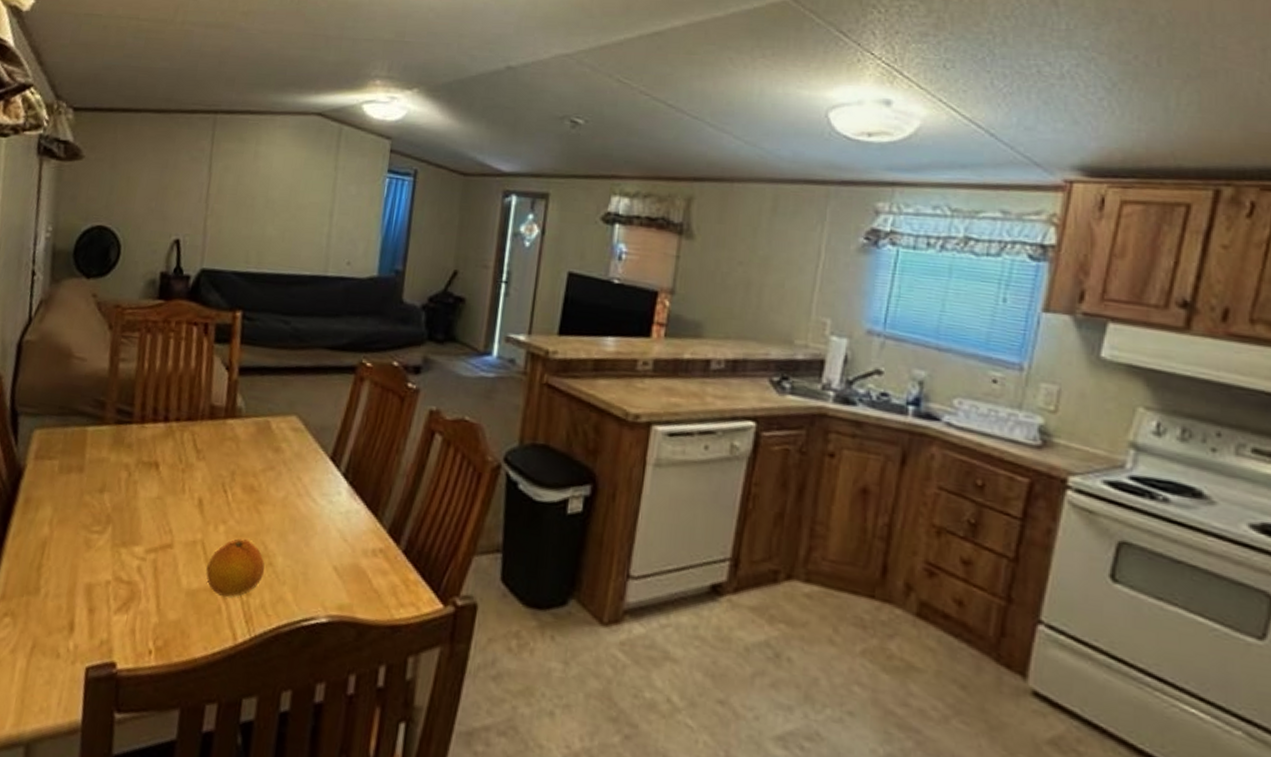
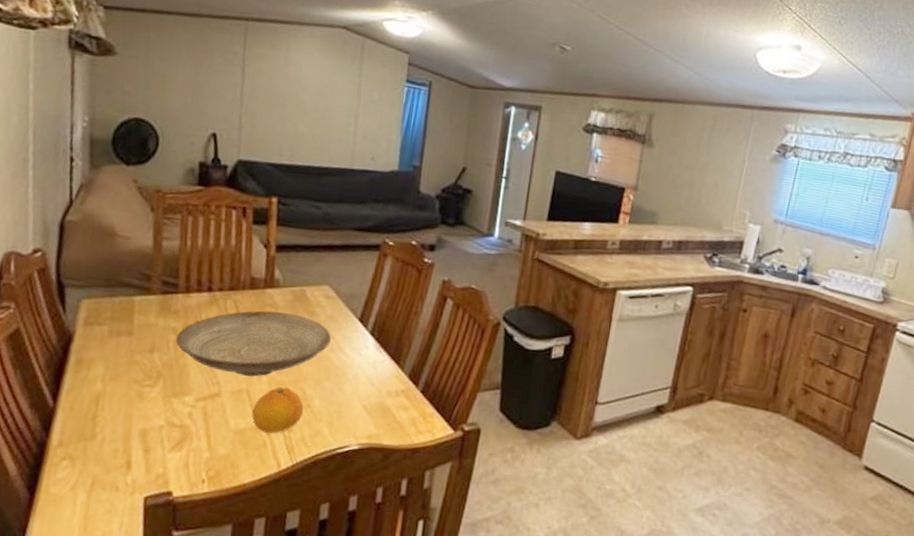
decorative bowl: none [127,445,298,525] -> present [175,310,331,377]

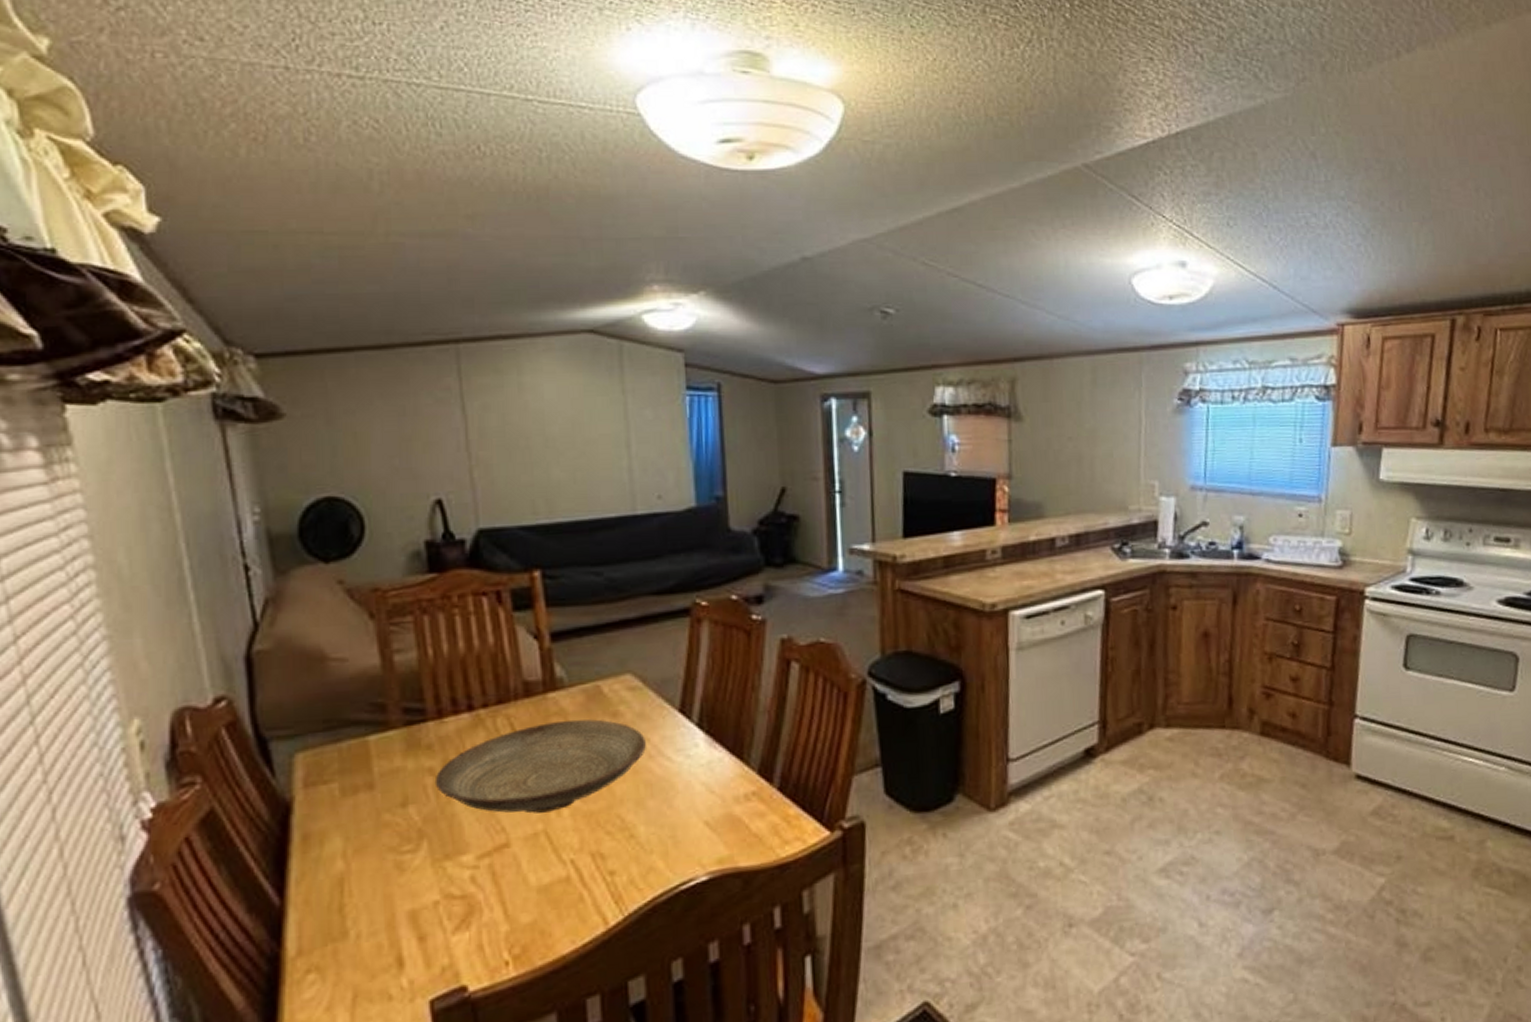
fruit: present [251,386,304,434] -> none [557,817,625,883]

